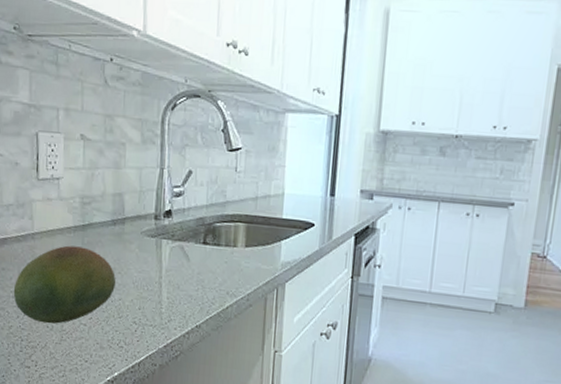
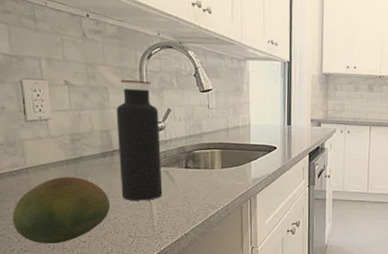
water bottle: none [129,135,179,281] -> present [116,80,163,201]

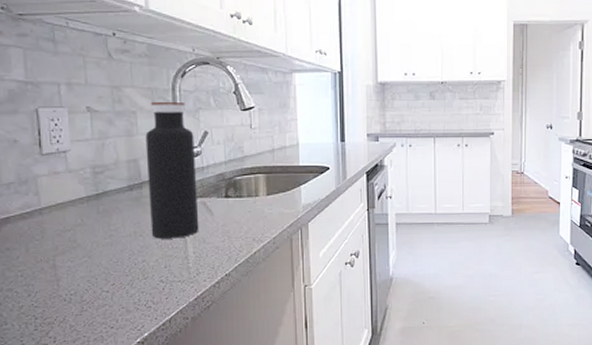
fruit: present [12,176,110,244] -> none [21,216,137,297]

